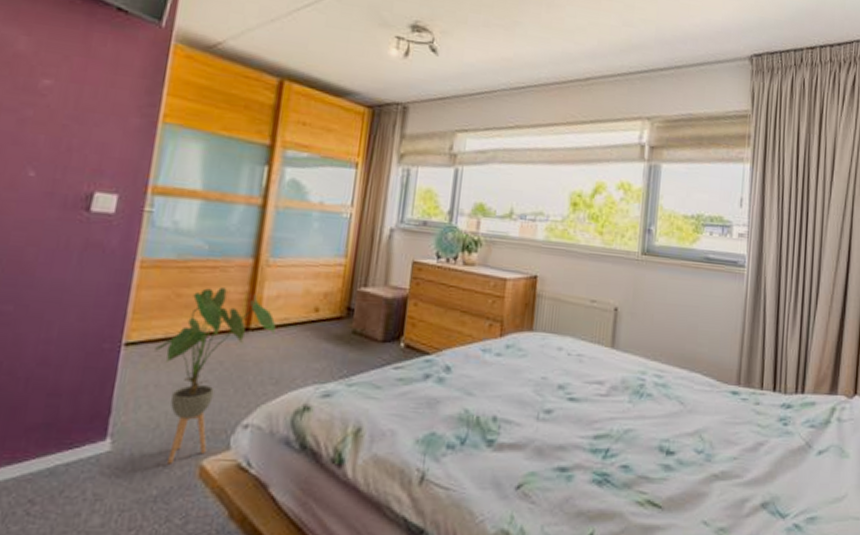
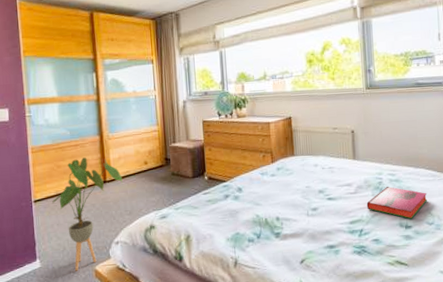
hardback book: none [619,392,701,443] -> present [366,187,428,219]

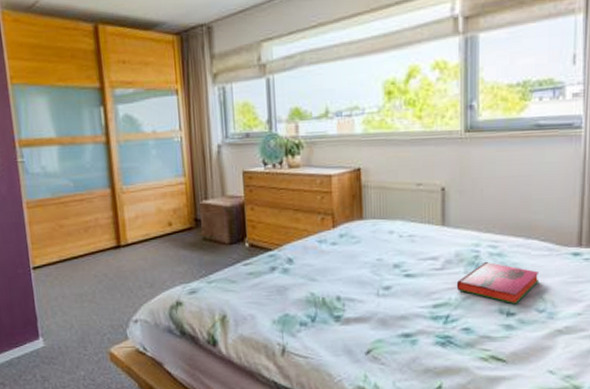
house plant: present [52,157,123,271] -> none [55,216,141,353]

